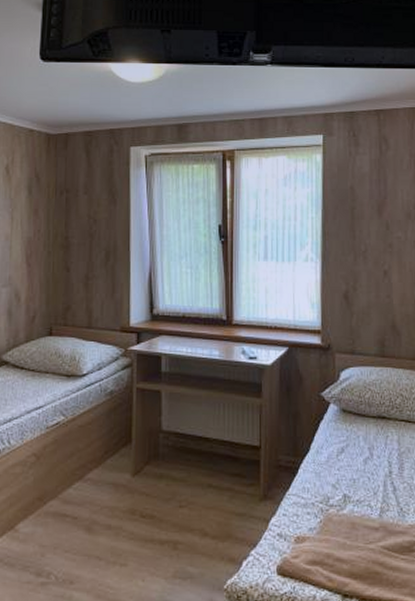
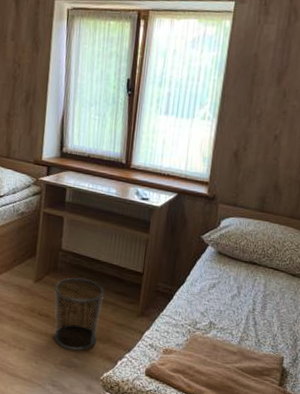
waste bin: none [157,462,218,556] -> present [54,277,105,351]

